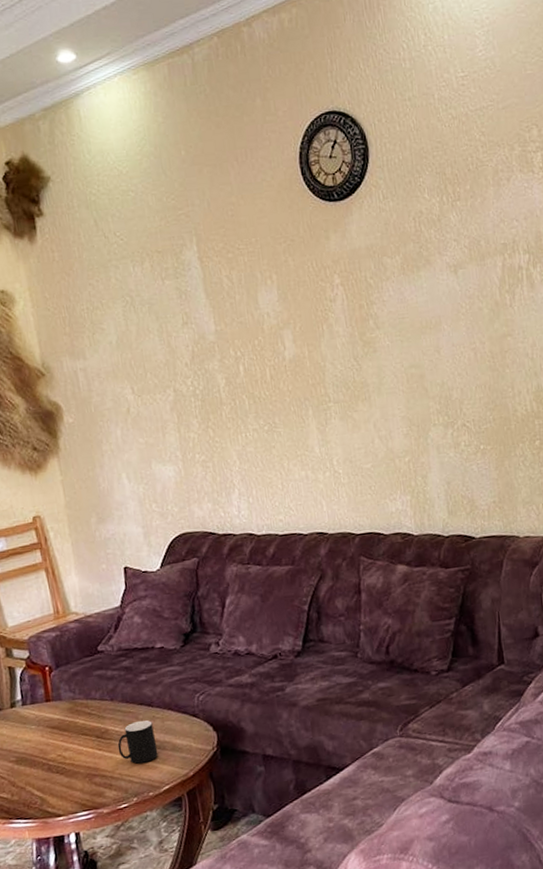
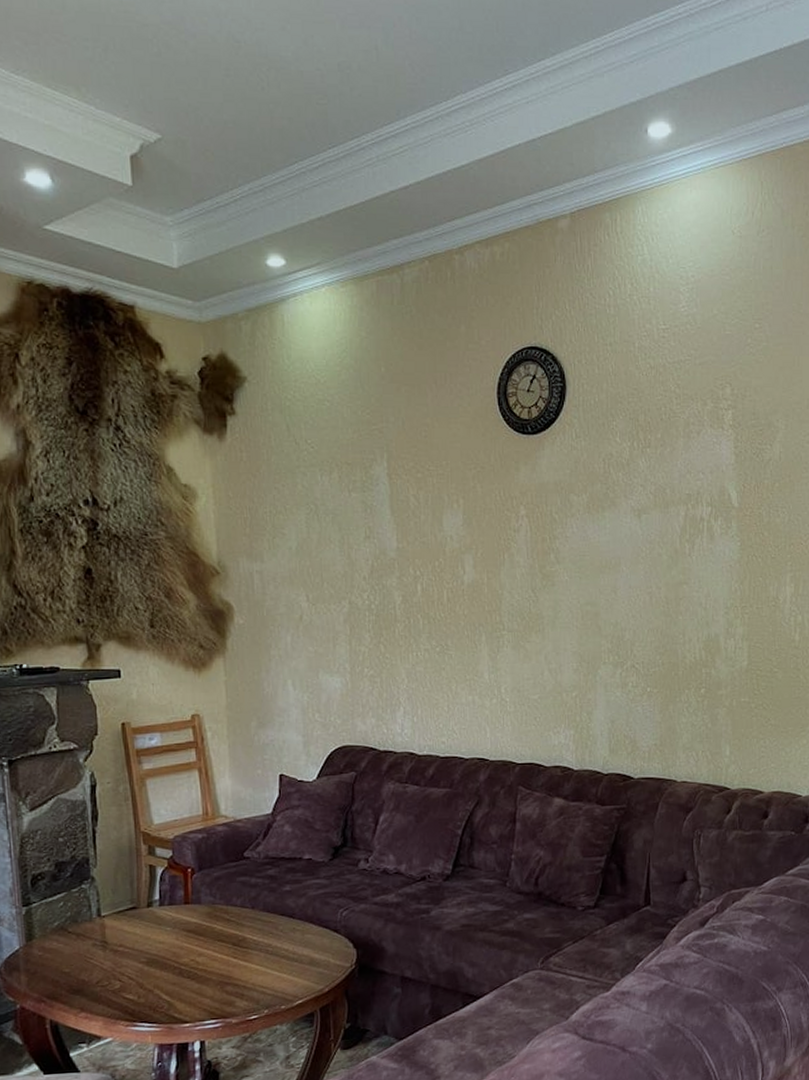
cup: present [117,720,159,764] -> none [254,931,295,975]

